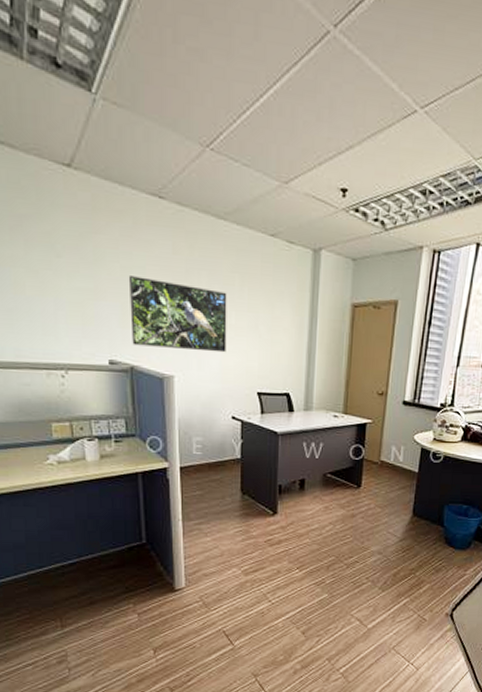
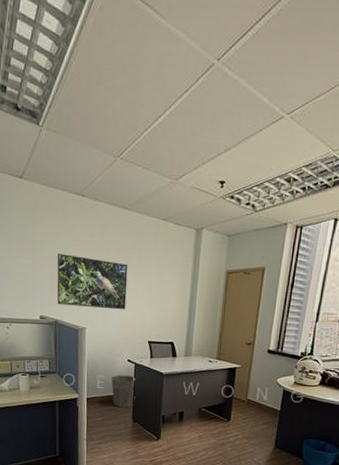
waste bin: none [211,436,244,476] -> present [111,375,135,407]

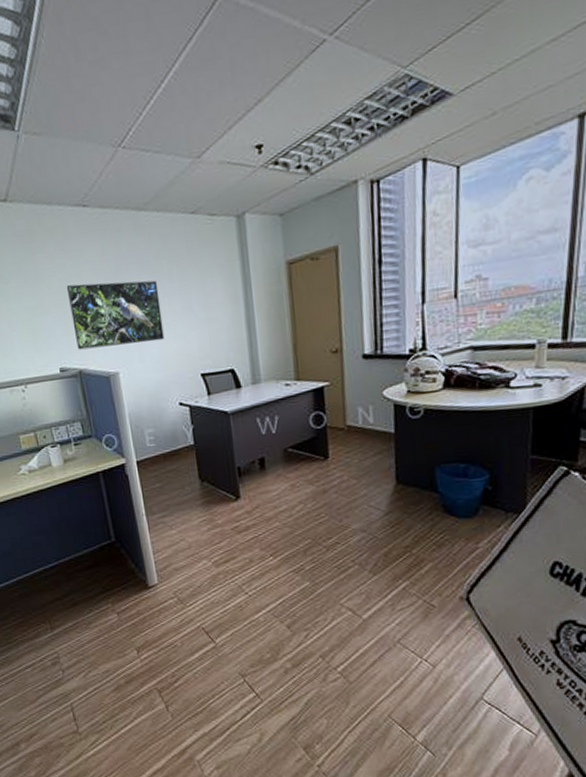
waste bin: present [111,375,135,407] -> none [163,422,198,466]

